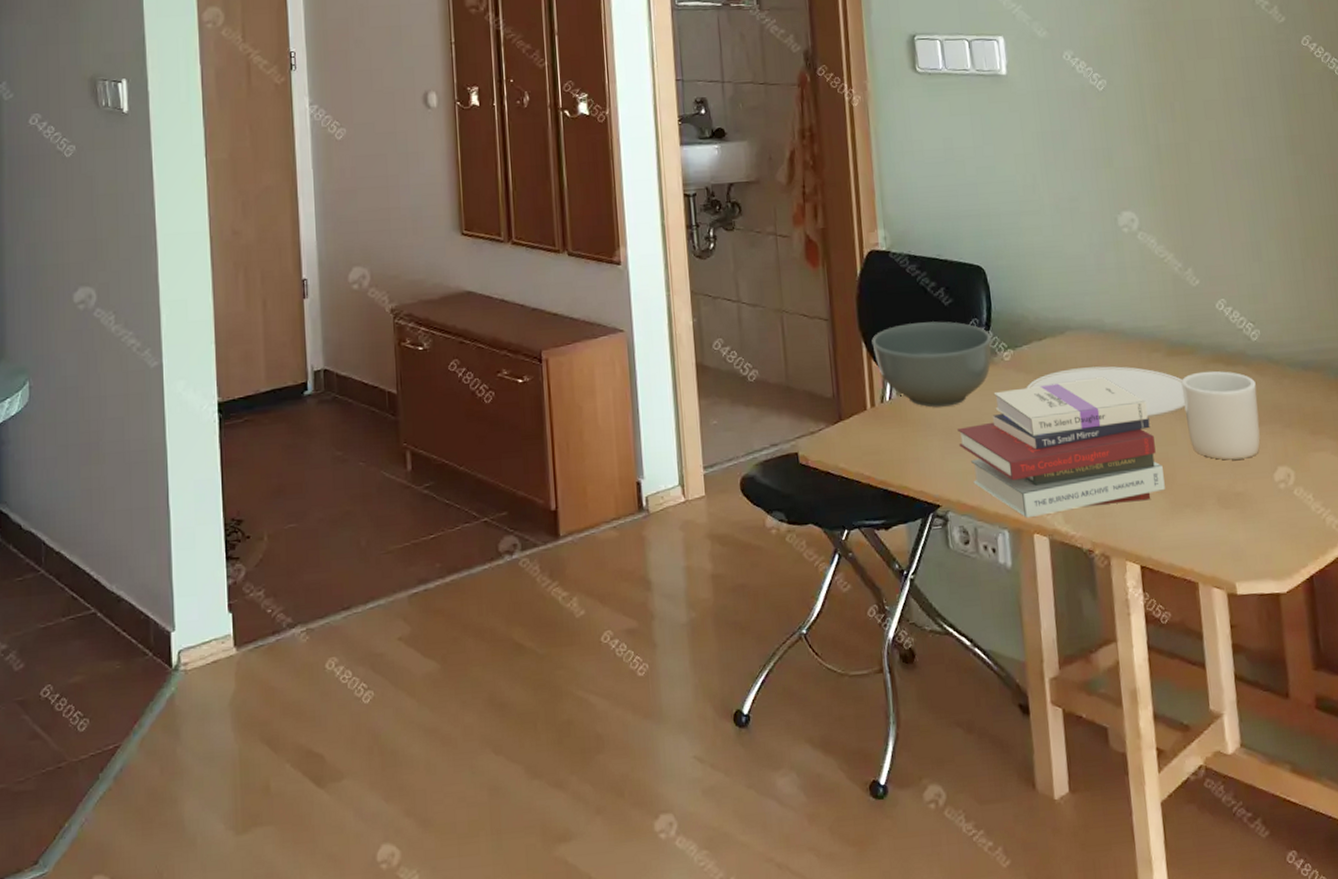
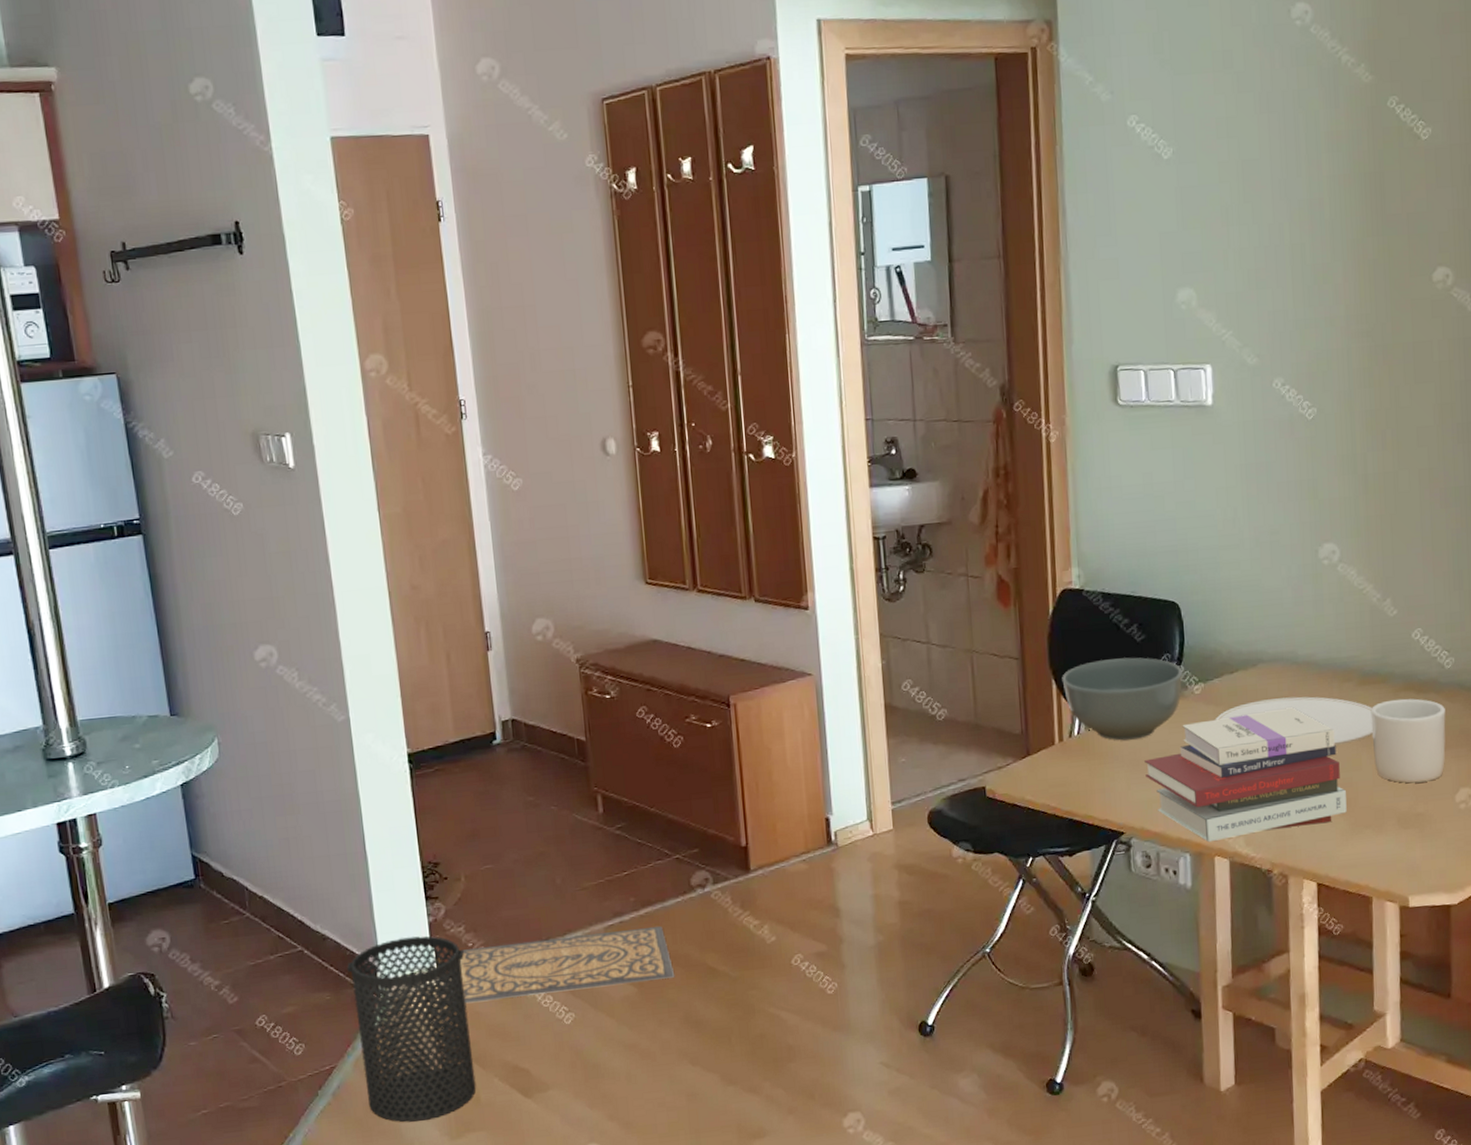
trash can: none [140,599,267,813] -> present [347,935,476,1122]
doormat: none [247,596,480,677] -> present [451,926,675,1004]

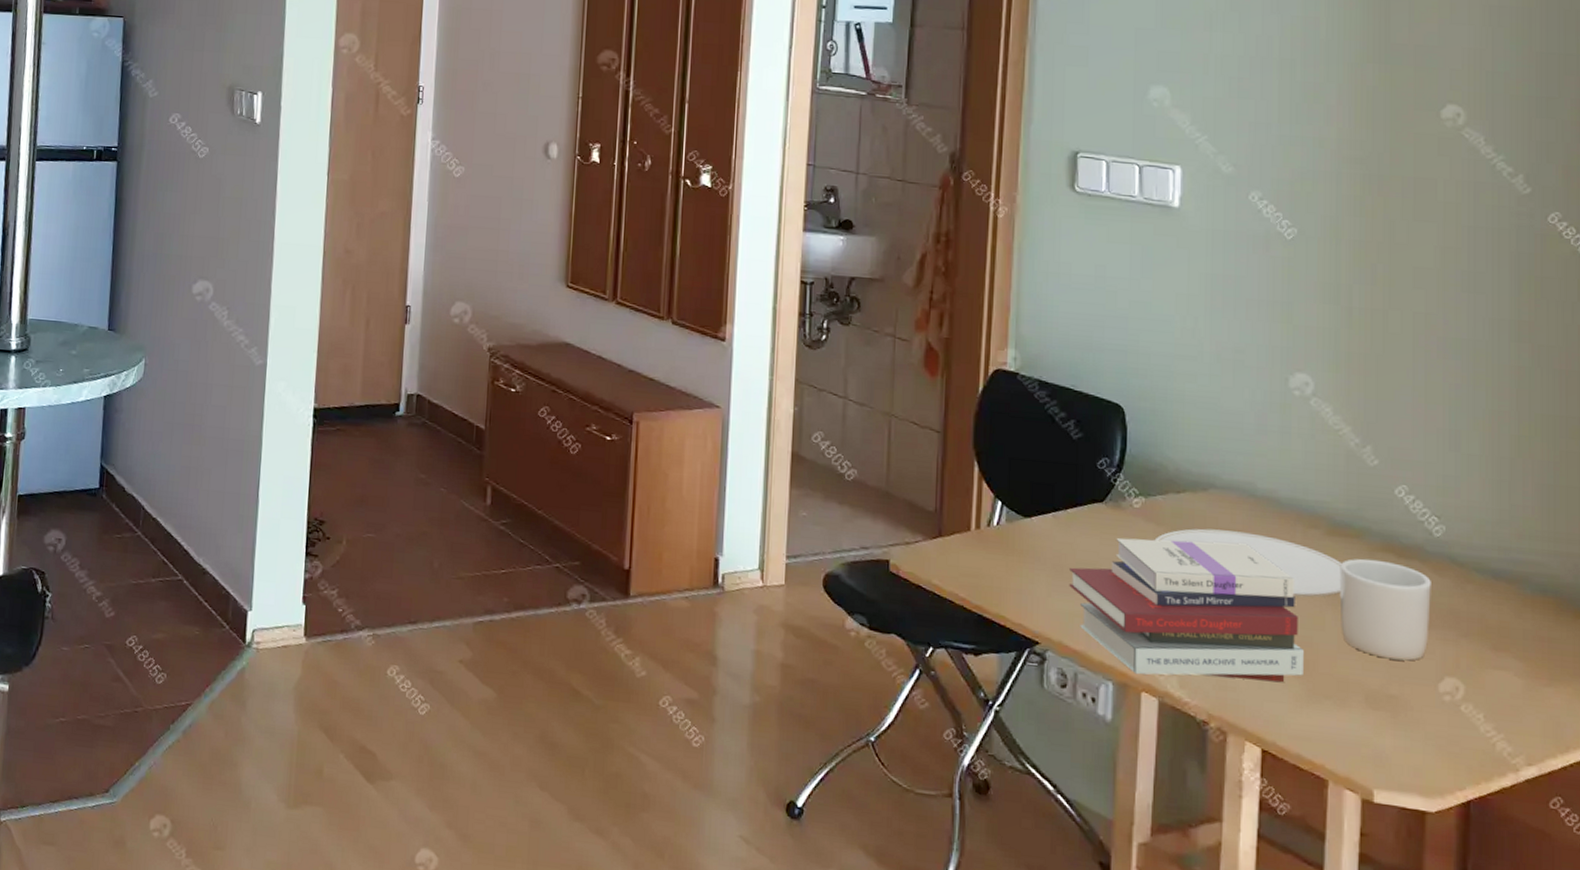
trash can: present [347,935,476,1122] -> none [215,588,333,782]
doormat: present [451,926,675,1004] -> none [313,614,537,691]
bowl: present [1062,657,1183,740] -> none [985,450,1122,543]

